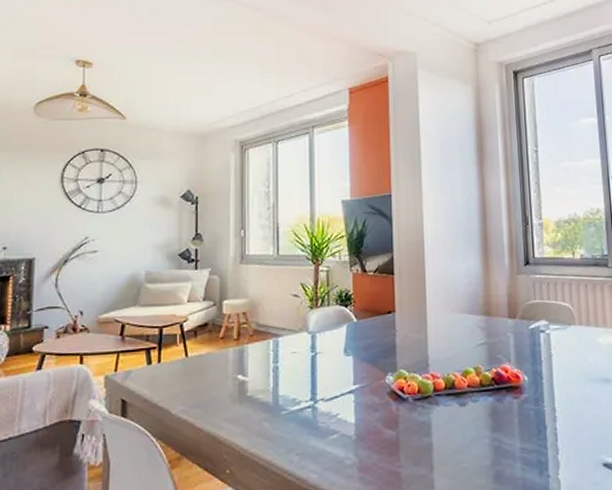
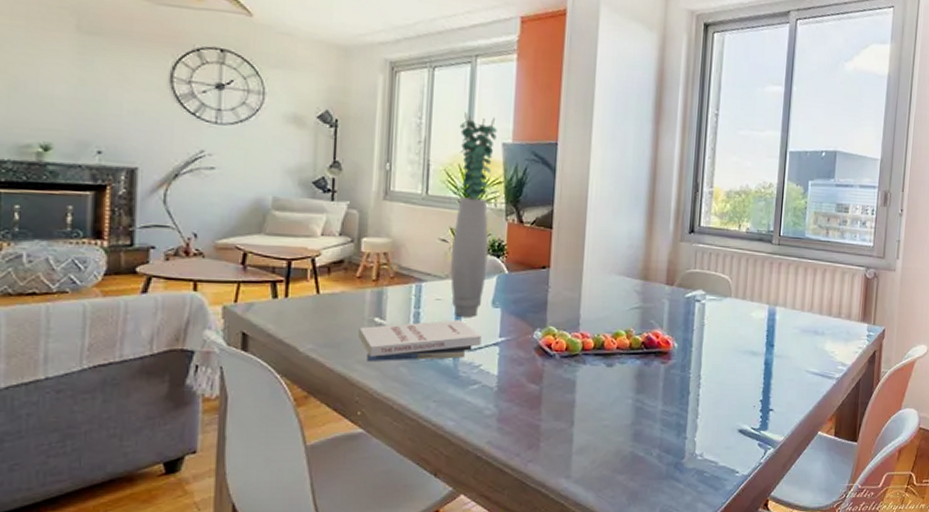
books: none [224,370,337,418] -> present [359,319,482,361]
vase: none [302,177,337,368] -> present [450,113,497,317]

